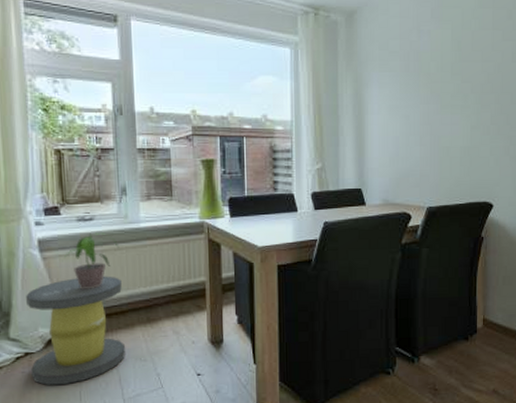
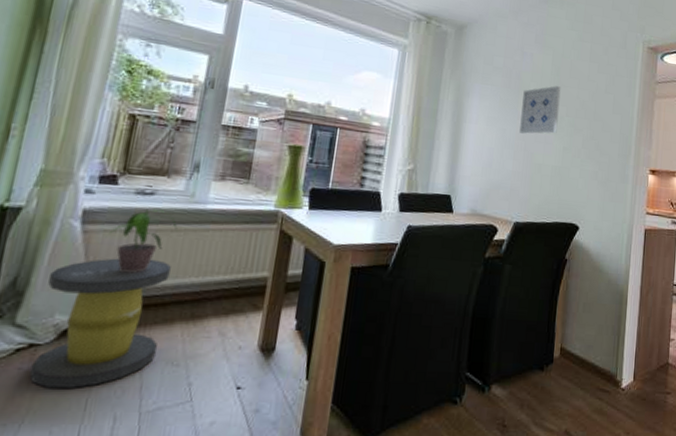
wall art: none [424,62,464,118] -> present [519,85,561,134]

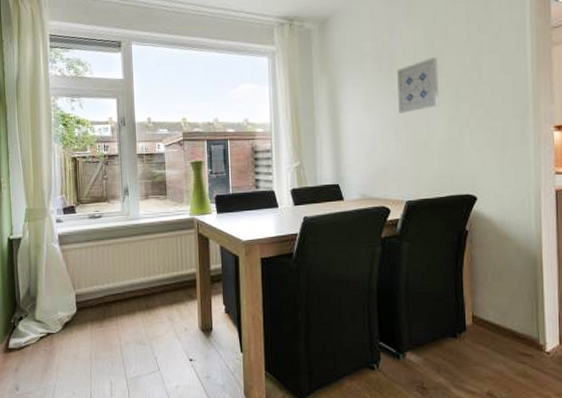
stool: present [29,258,171,390] -> none [49,266,128,364]
potted plant: present [110,208,178,273] -> none [79,228,123,278]

